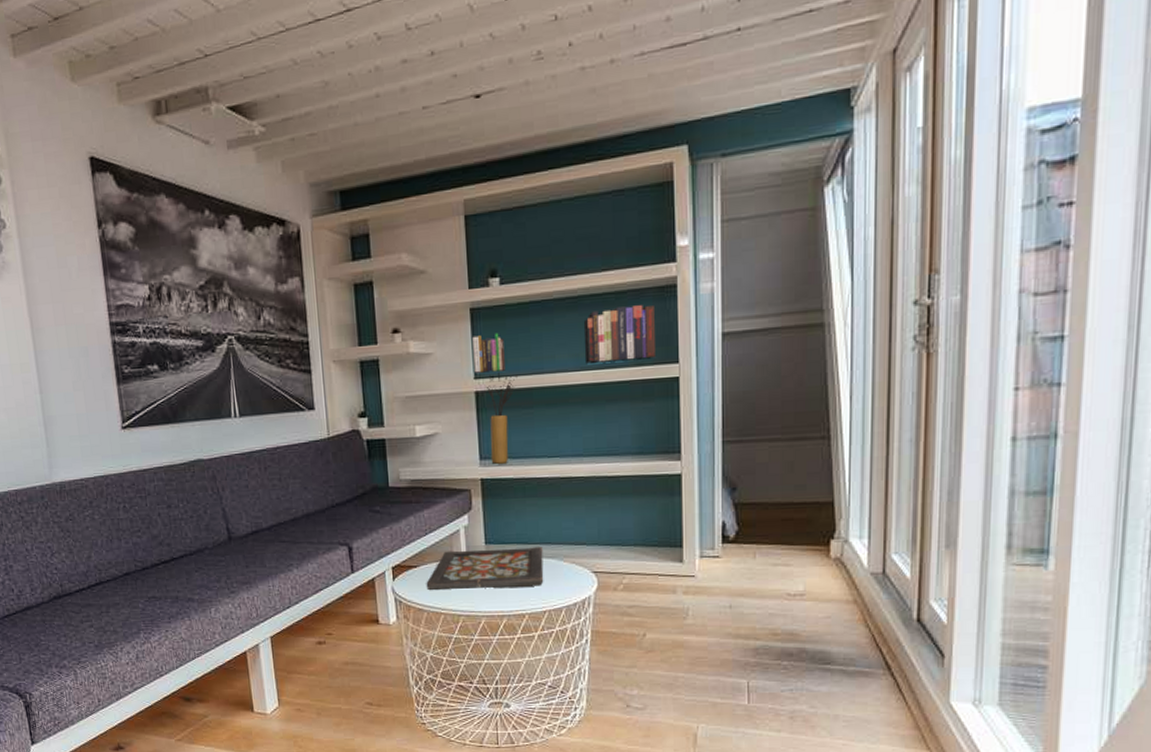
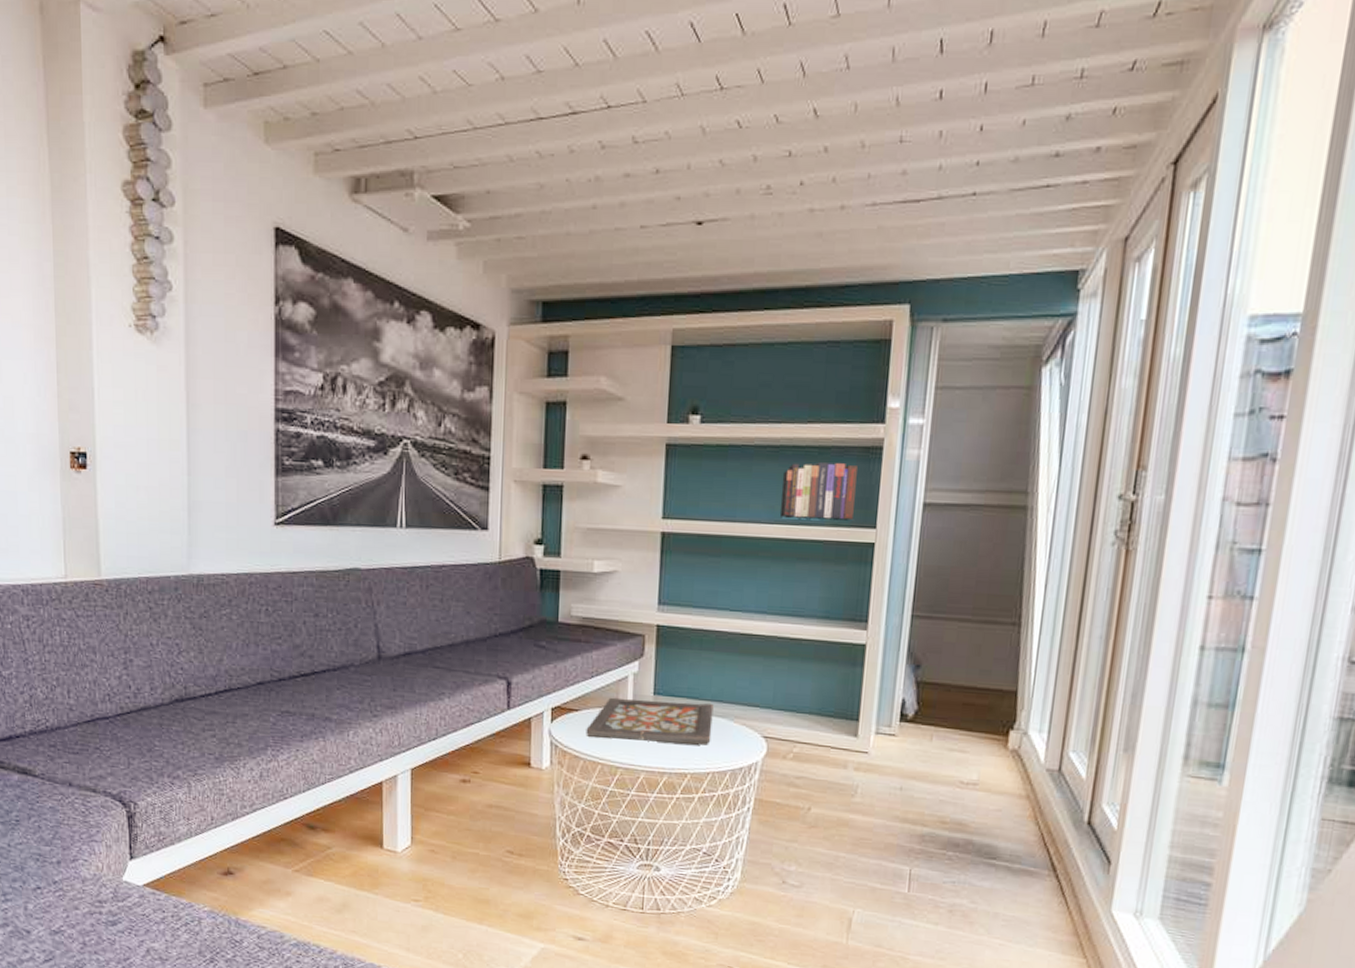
books: present [472,332,505,373] -> none [663,473,698,514]
vase: present [487,373,517,464] -> none [670,515,708,612]

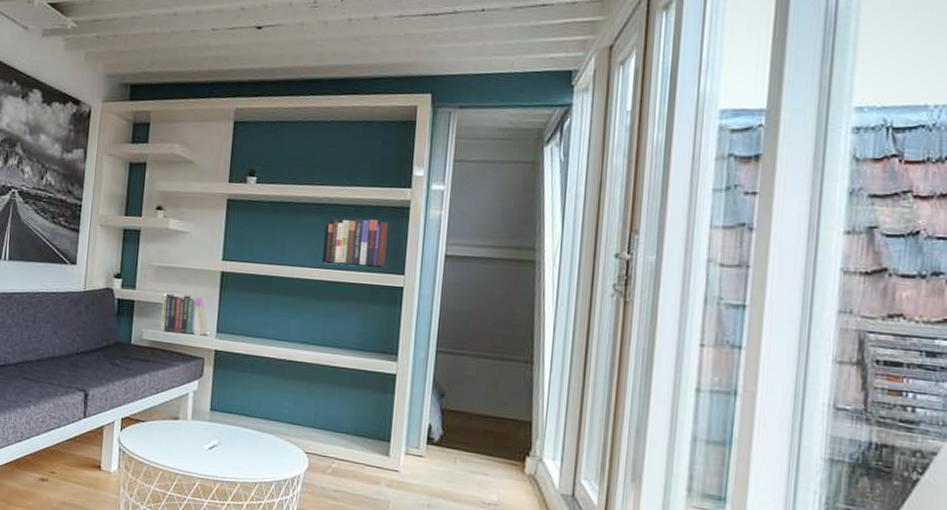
decorative tray: present [586,697,714,746] -> none [150,411,262,458]
books: none [592,560,648,609] -> present [160,293,208,336]

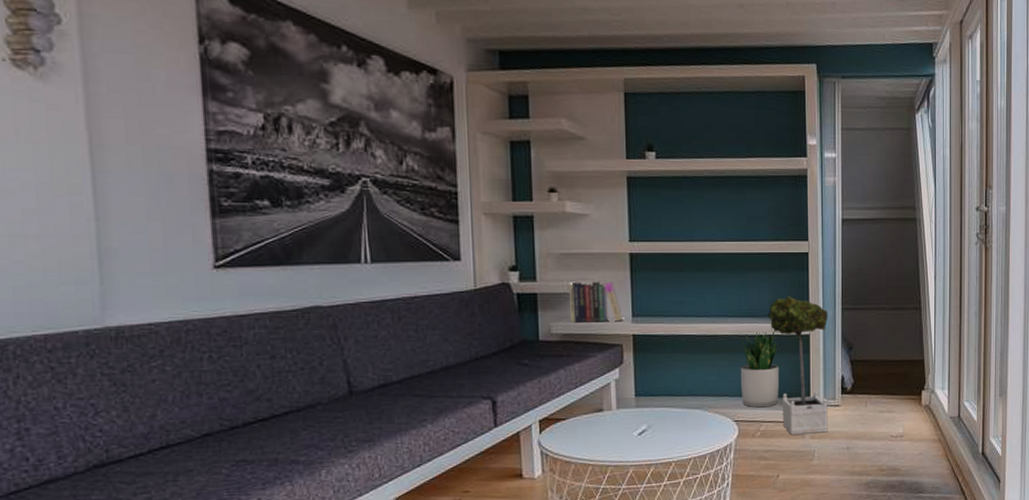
planter: none [315,363,362,445] -> present [740,330,780,408]
books: present [323,218,388,268] -> none [731,189,789,237]
potted tree: none [352,330,420,484] -> present [767,296,829,435]

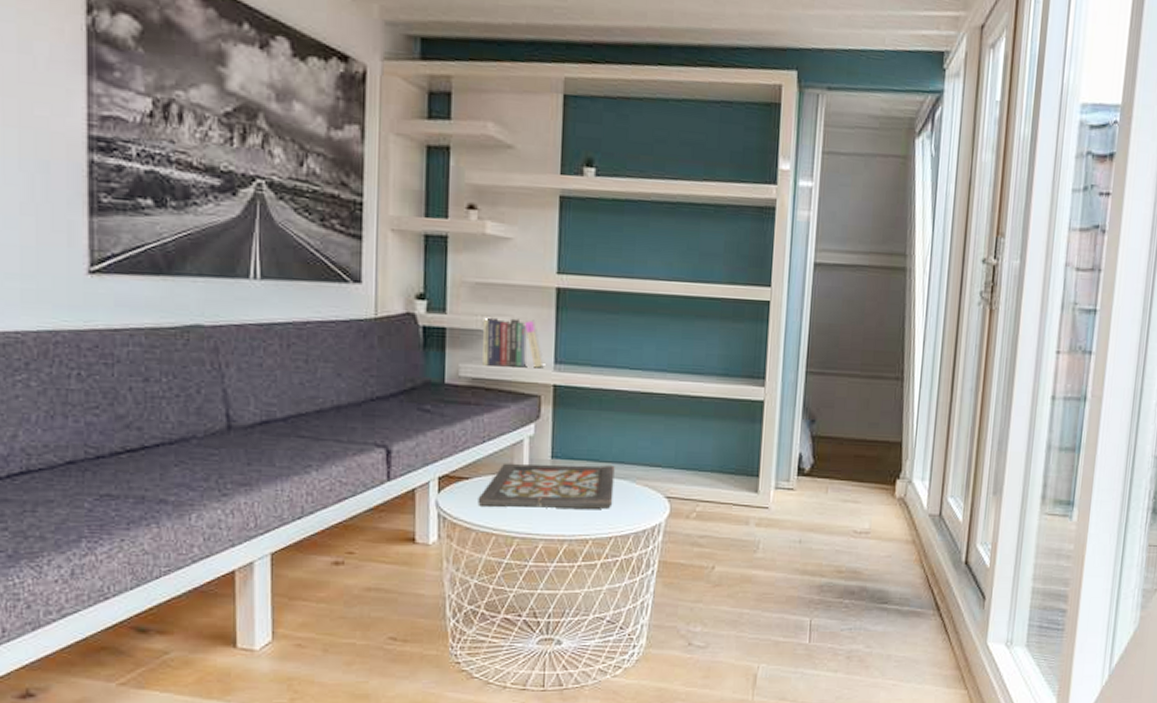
decorative tray: none [574,399,690,442] -> present [478,462,615,509]
planter: present [740,330,780,408] -> none [676,391,727,484]
potted tree: present [767,296,829,435] -> none [715,352,789,520]

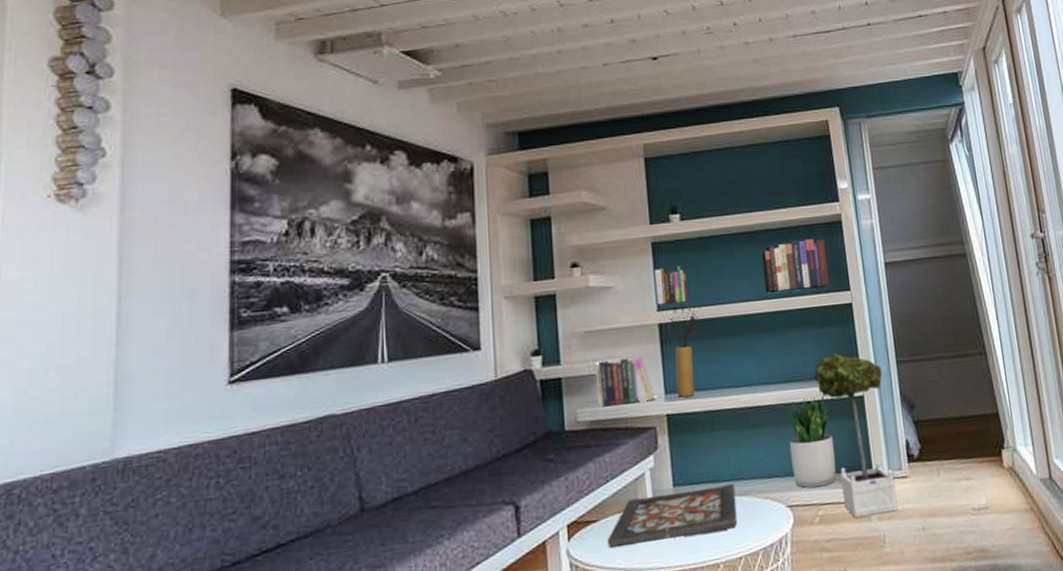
books: none [558,226,594,270] -> present [655,265,688,305]
vase: none [567,271,605,371] -> present [670,304,701,398]
planter: none [676,391,727,484] -> present [788,394,837,488]
books: none [679,220,752,279] -> present [762,239,829,294]
potted tree: none [715,352,789,520] -> present [814,353,898,518]

